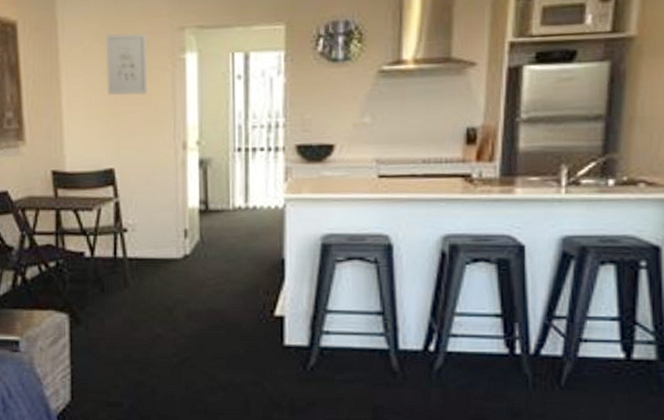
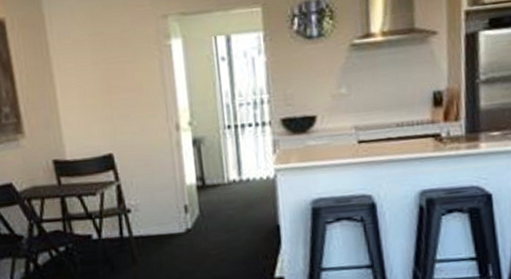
wall art: present [106,33,148,96] -> none [93,23,138,85]

